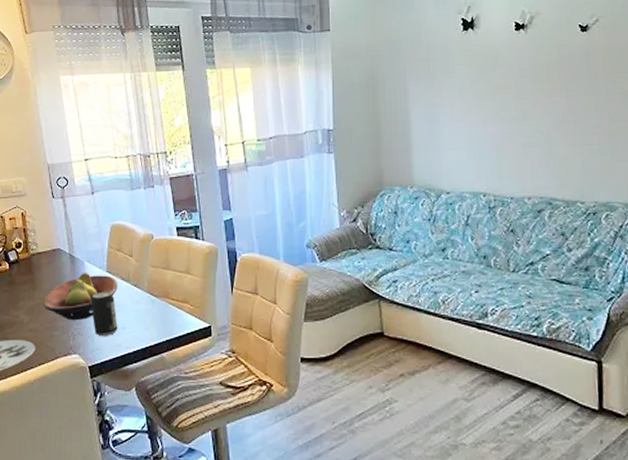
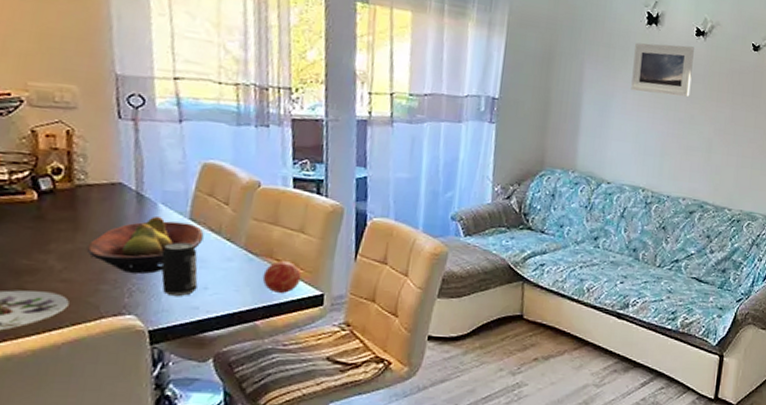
apple: none [163,300,192,329] -> present [262,261,302,294]
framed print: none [454,42,519,98] -> present [631,42,694,97]

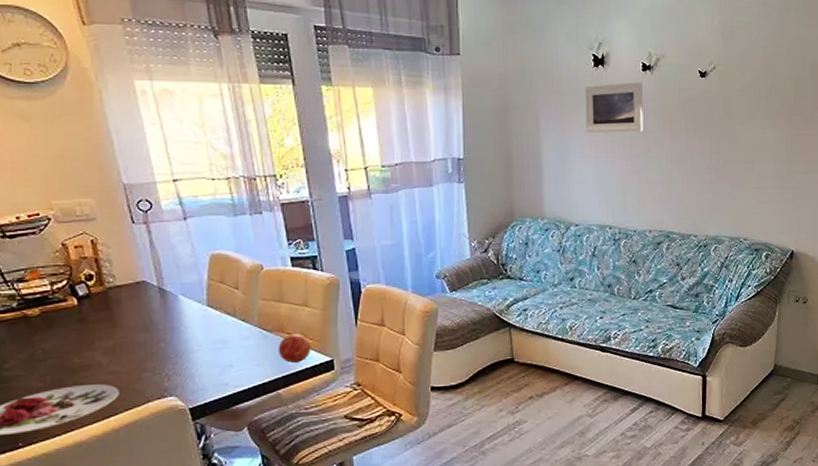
fruit bowl: present [86,217,204,274] -> none [125,307,222,361]
beverage can: present [161,242,198,297] -> none [189,327,224,377]

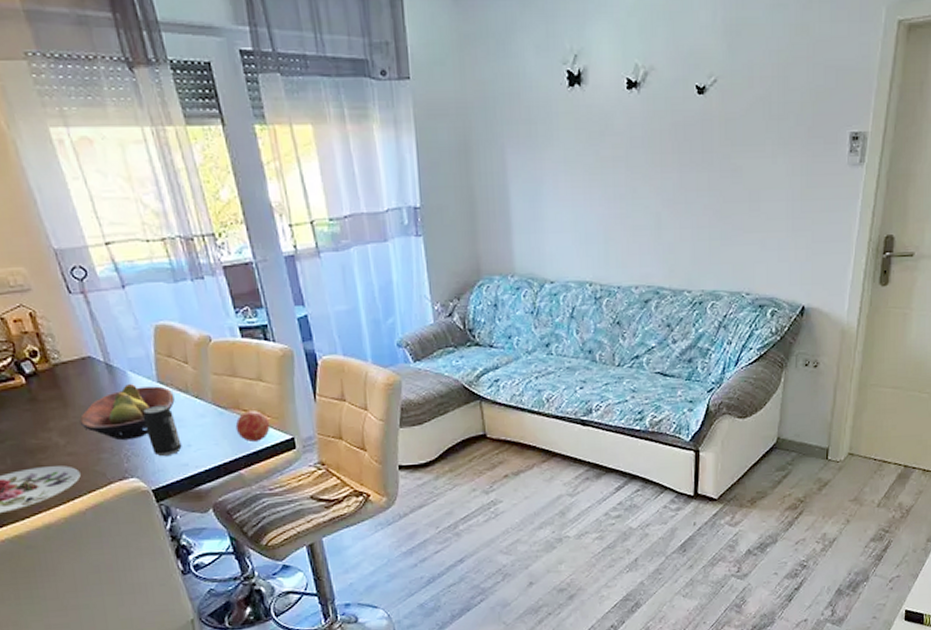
fruit bowl: none [125,307,222,361] -> present [79,384,175,441]
beverage can: none [189,327,224,377] -> present [142,405,182,457]
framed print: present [585,82,644,134] -> none [559,104,629,171]

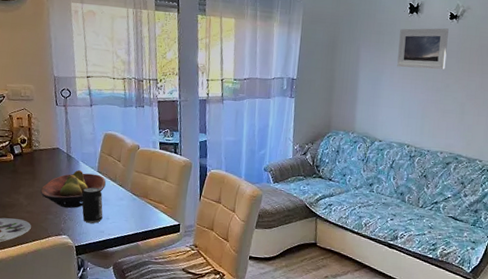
apple: present [235,411,270,443] -> none [141,200,166,224]
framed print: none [559,104,629,171] -> present [397,28,449,69]

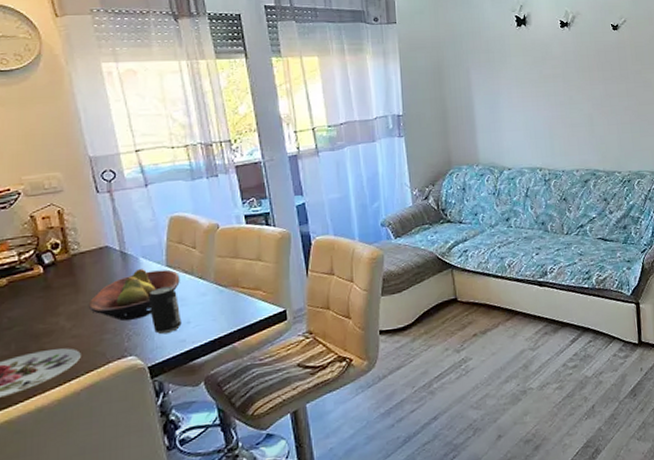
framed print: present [397,28,449,69] -> none [510,37,565,86]

